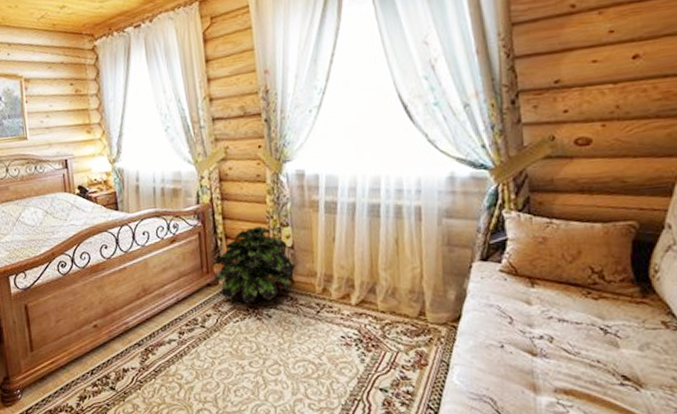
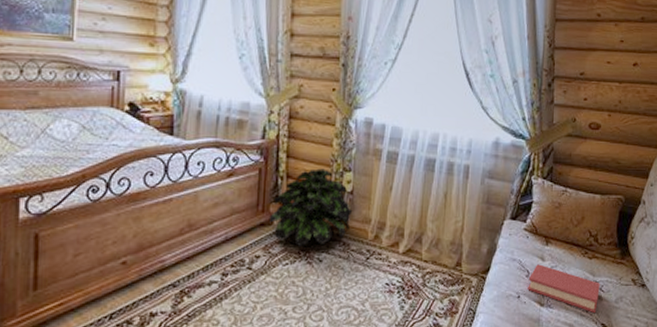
hardback book: none [512,309,614,364] -> present [528,264,600,314]

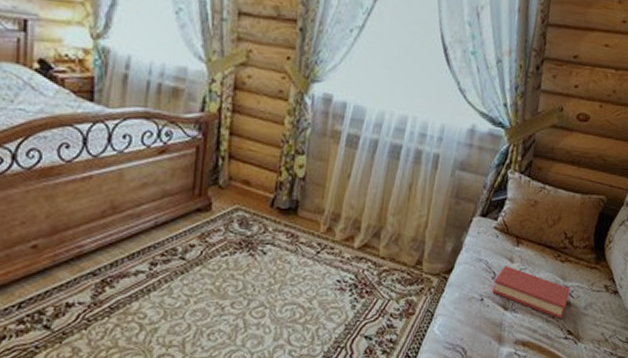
potted plant: present [268,168,353,247] -> none [206,149,304,237]

